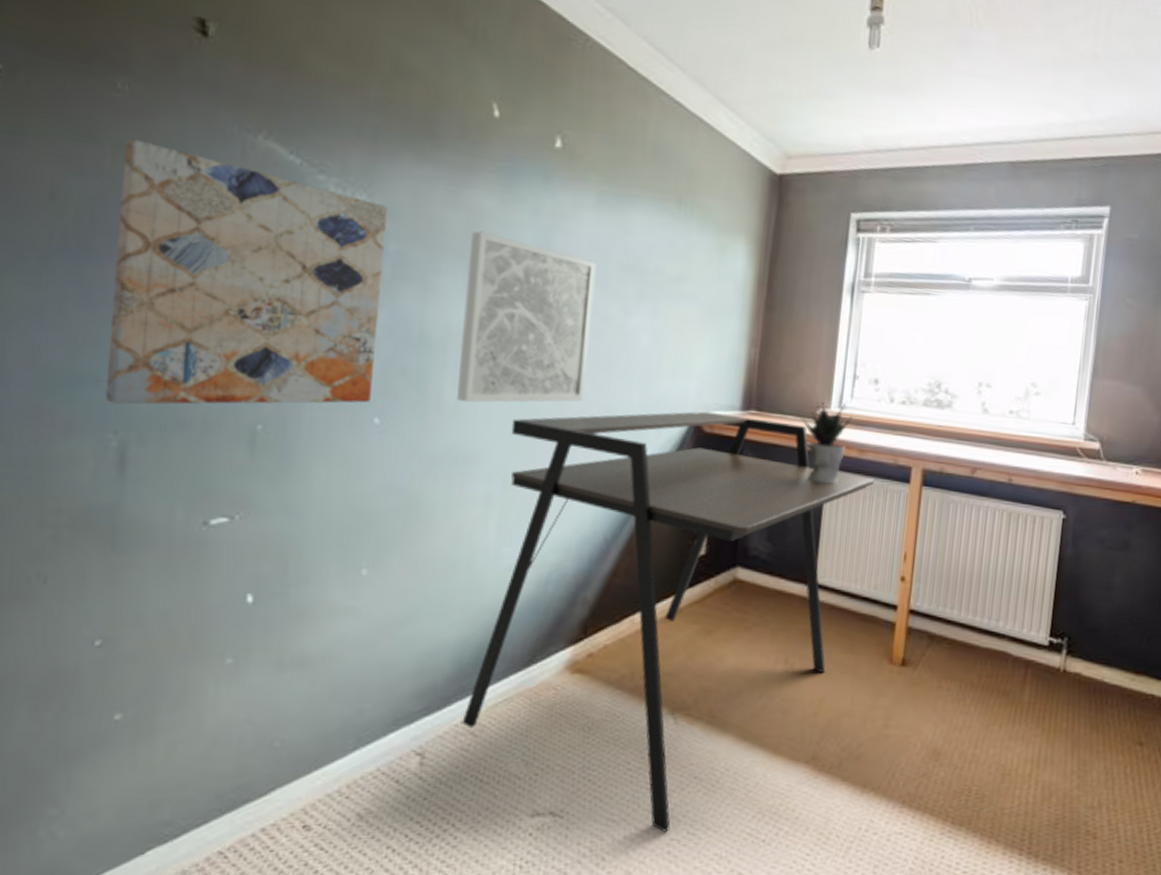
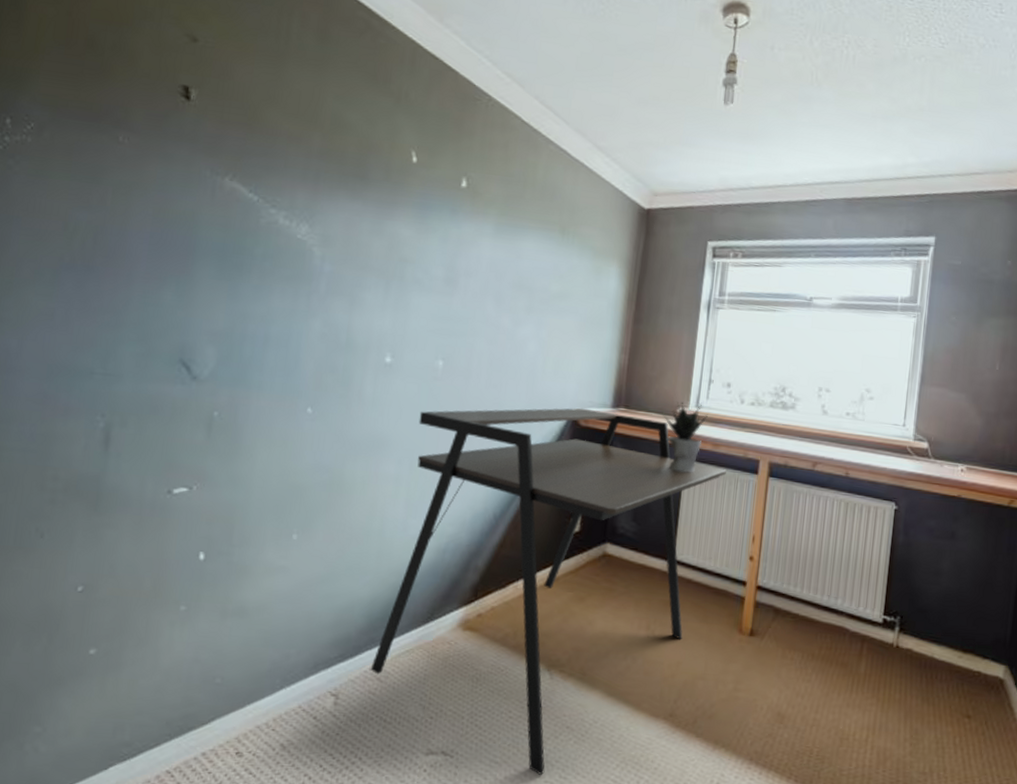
wall art: present [105,139,388,405] -> none [96,181,325,396]
wall art: present [457,231,597,403] -> none [375,255,493,398]

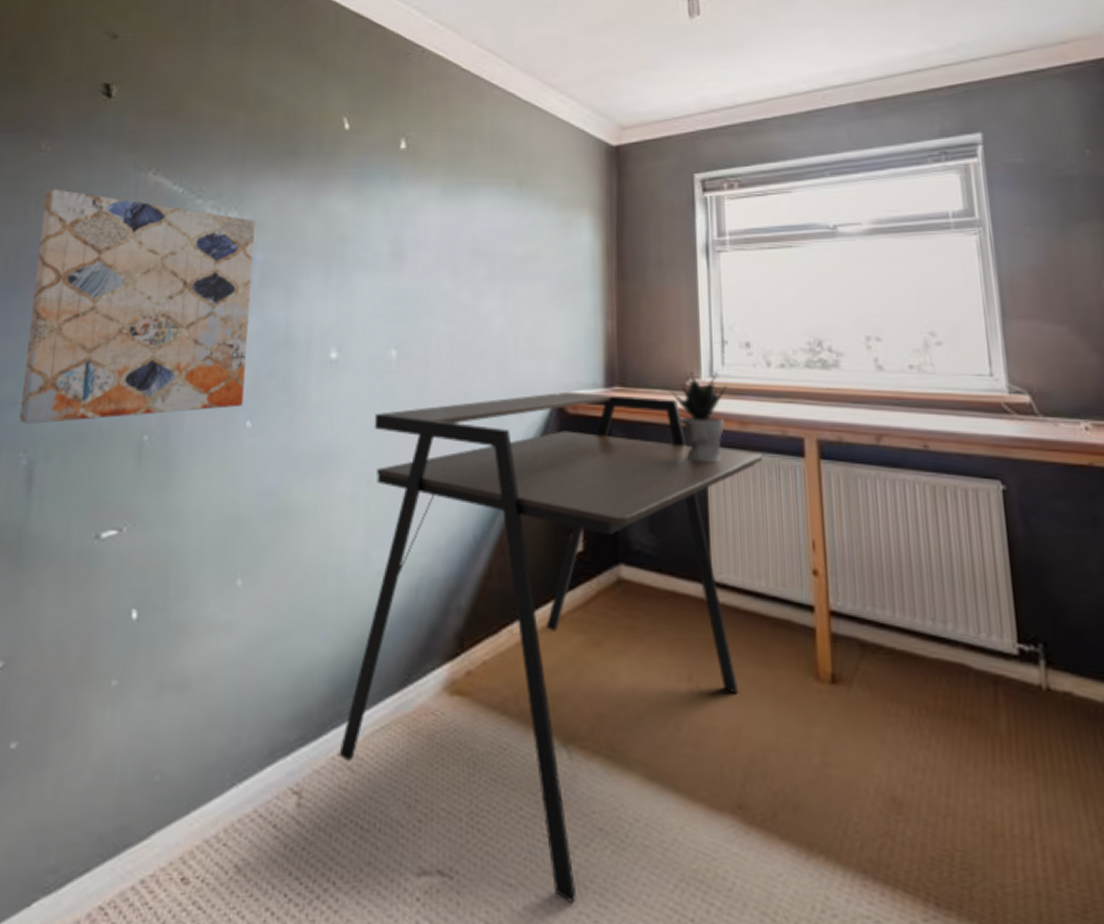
wall art: none [96,181,325,396] -> present [19,189,255,424]

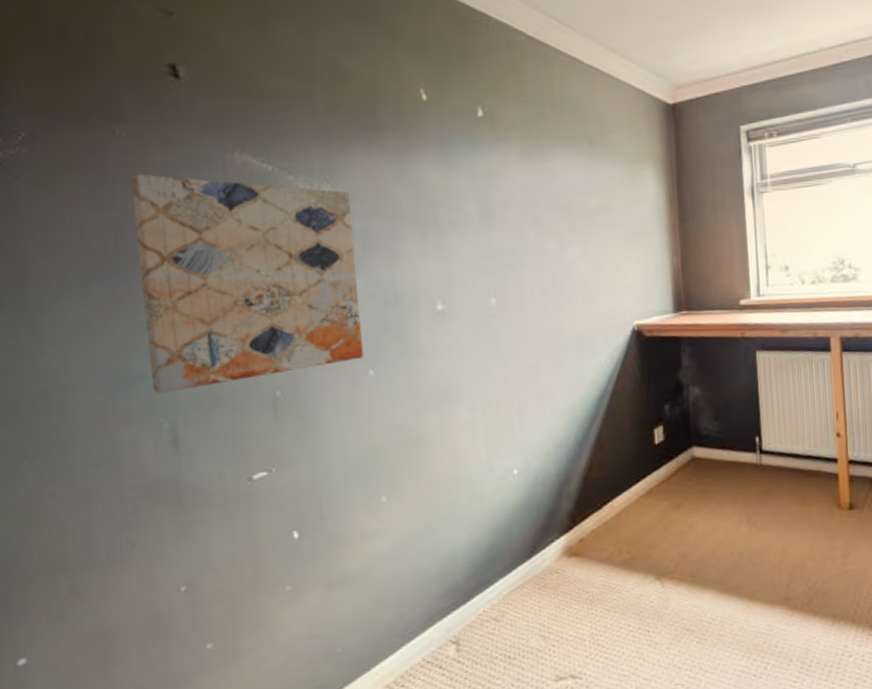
desk: present [338,391,763,903] -> none [482,317,799,679]
potted plant: present [668,371,727,463] -> none [724,292,771,364]

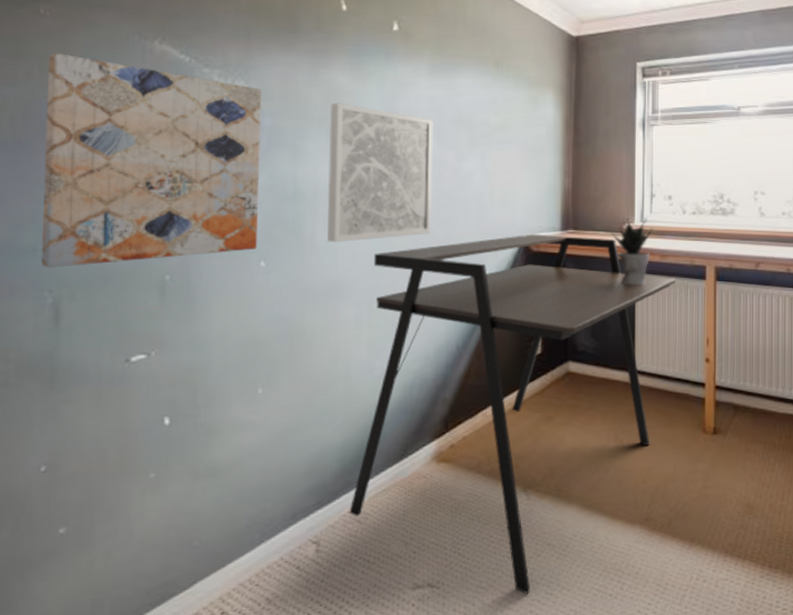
wall art: none [421,199,538,345] -> present [327,102,433,242]
desk: none [482,317,799,679] -> present [349,234,676,594]
potted plant: none [724,292,771,364] -> present [609,218,653,285]

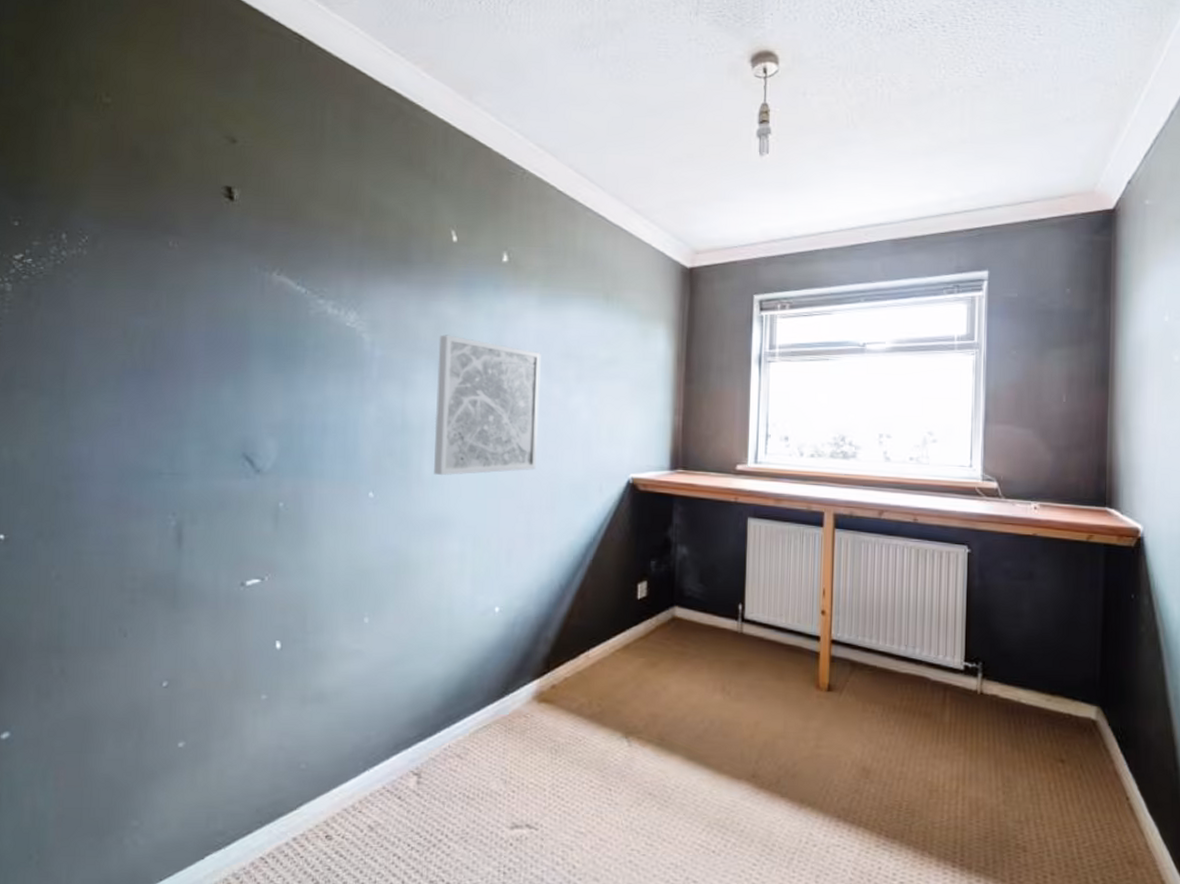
wall art: present [41,53,261,268] -> none [166,284,373,492]
desk: present [349,234,676,594] -> none [450,472,791,843]
potted plant: present [609,218,653,285] -> none [721,459,767,530]

